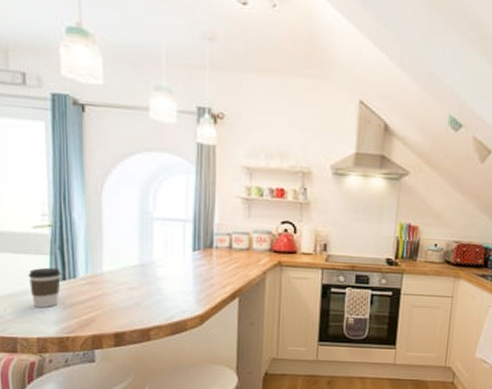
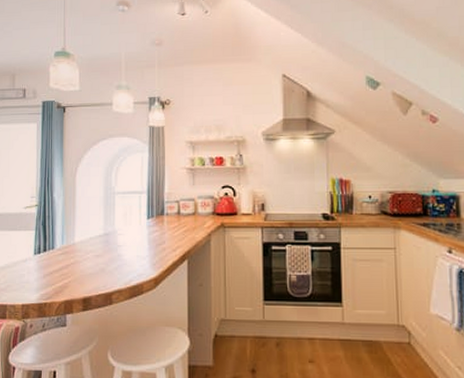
coffee cup: present [28,267,61,308] -> none [18,241,43,277]

